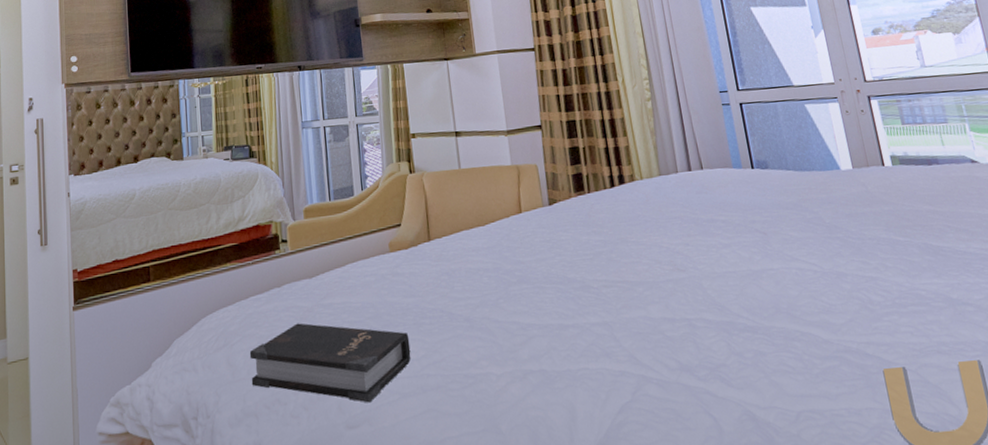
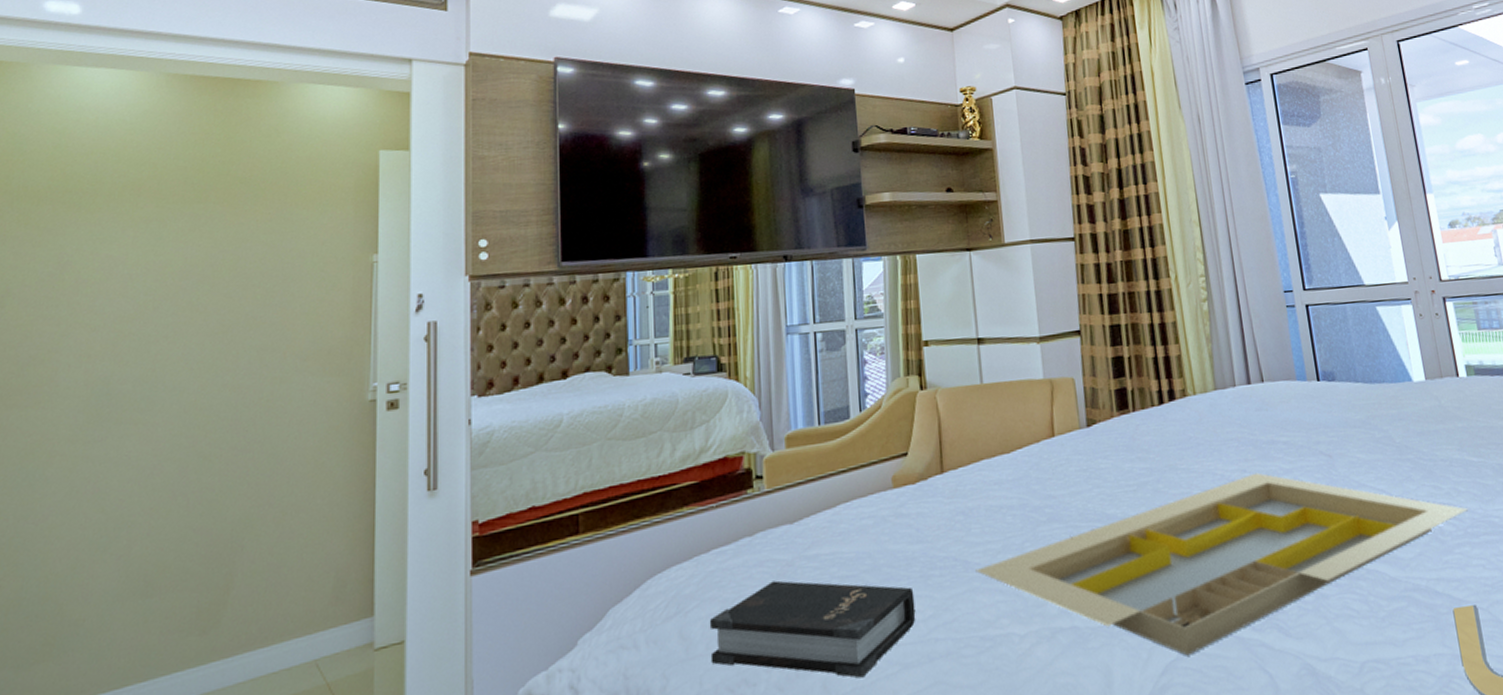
serving tray: none [459,246,896,399] -> present [975,472,1469,656]

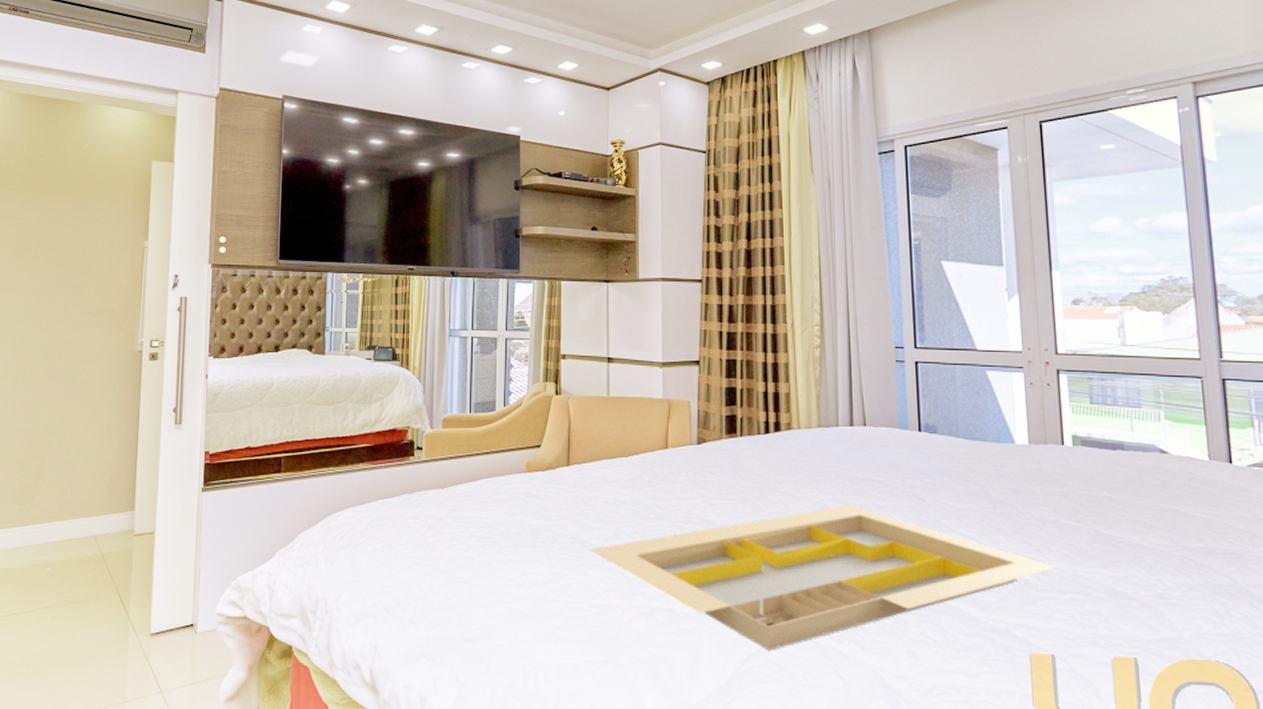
hardback book: present [709,580,916,678] -> none [373,531,537,619]

